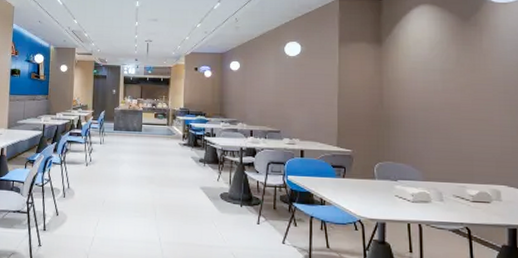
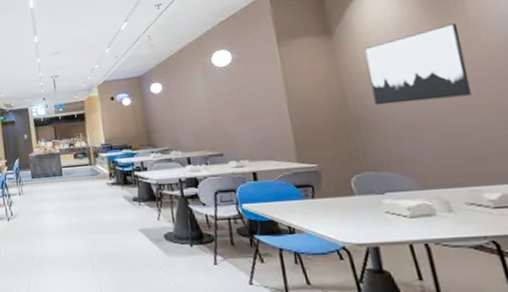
wall art: none [403,51,474,111] -> present [364,23,471,106]

